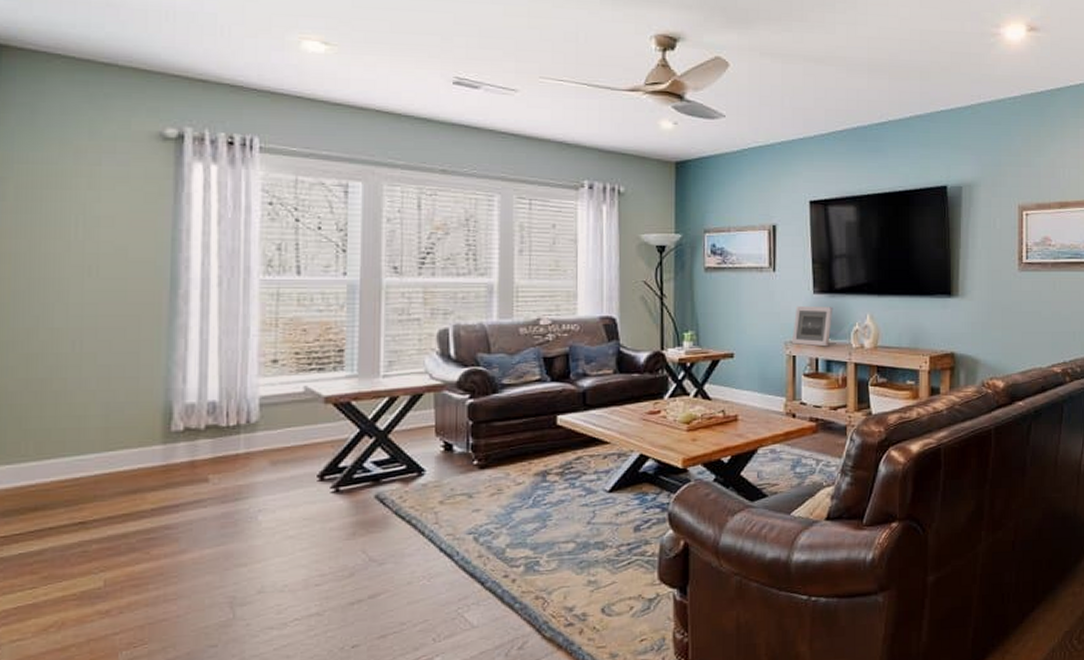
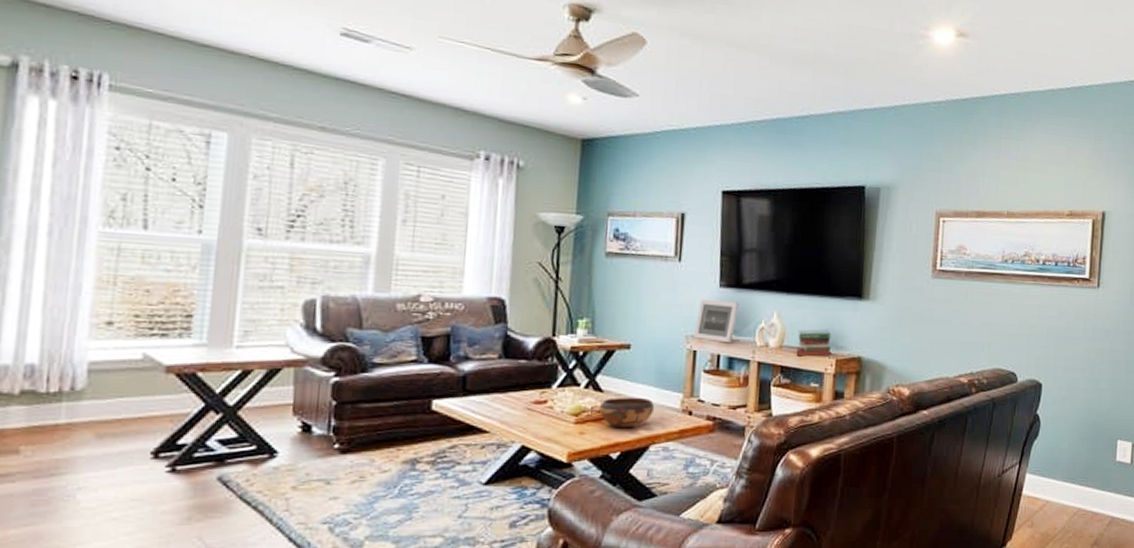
decorative bowl: none [708,403,760,434] -> present [598,397,655,429]
books: none [891,327,924,356] -> present [796,329,831,357]

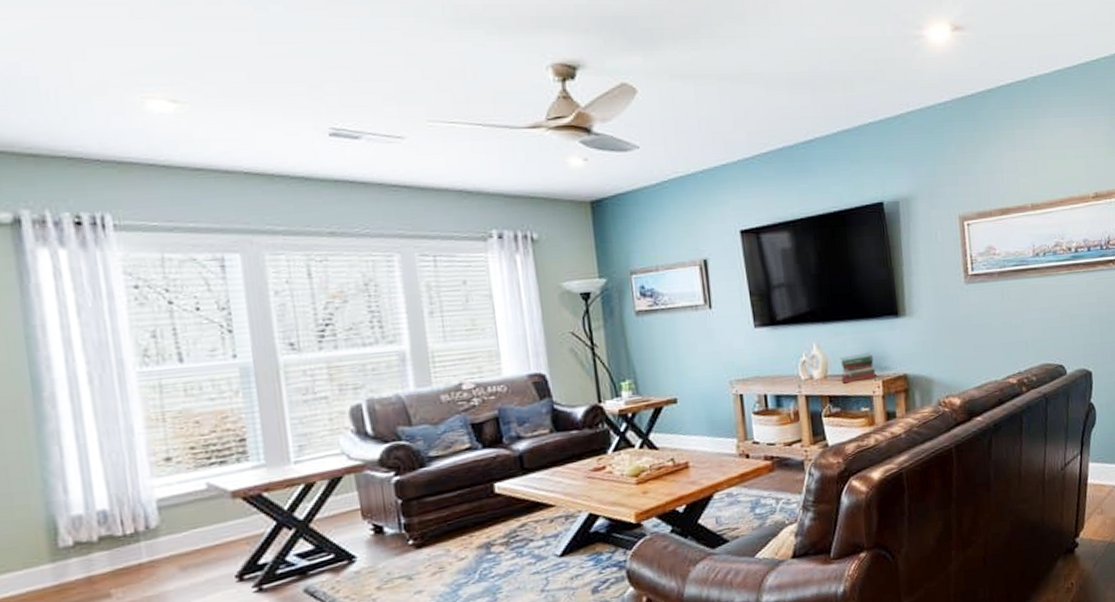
decorative bowl: present [598,397,655,429] -> none [657,448,712,483]
picture frame: present [693,298,740,344] -> none [736,339,778,383]

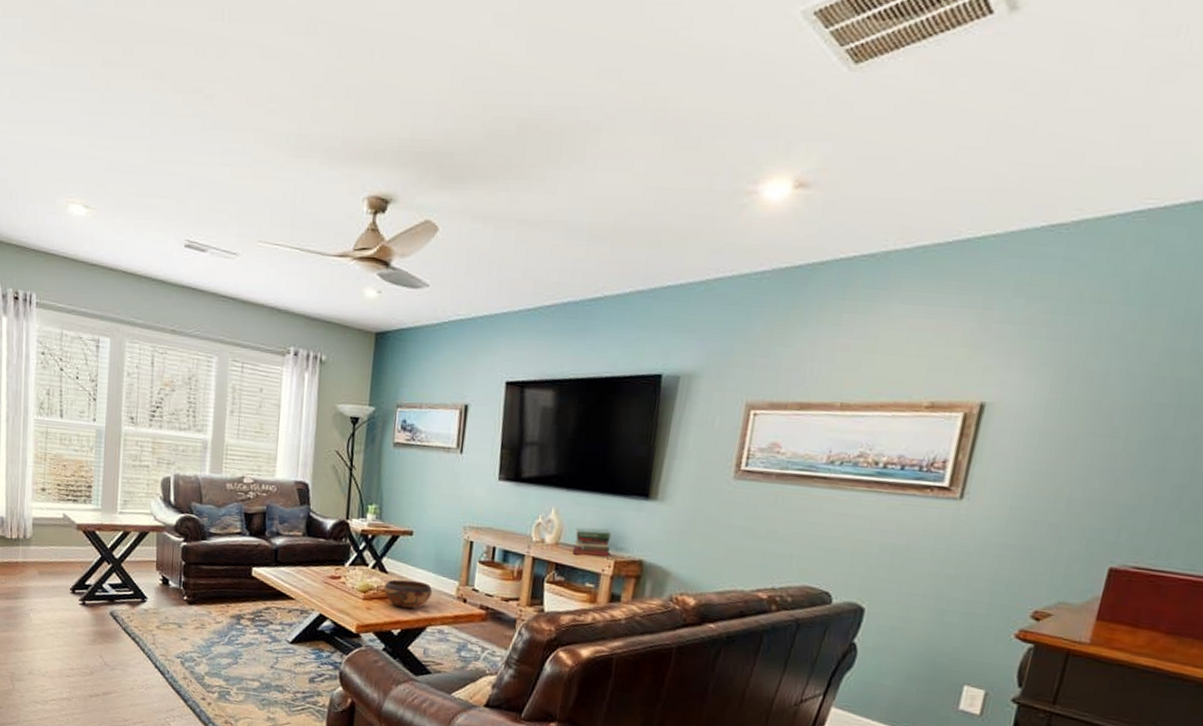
decorative bowl: none [657,448,712,483] -> present [383,579,433,610]

